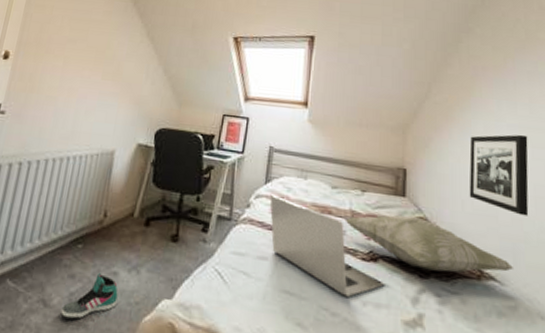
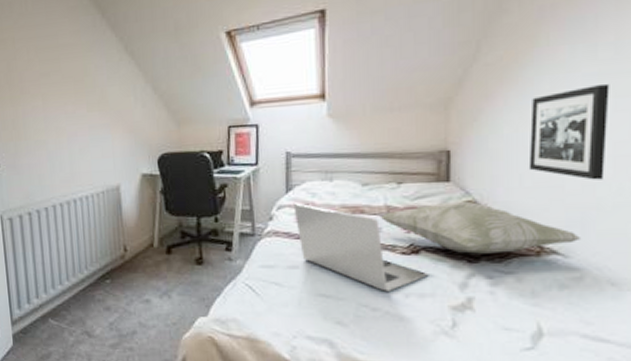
sneaker: present [60,272,118,320] -> none [105,302,155,345]

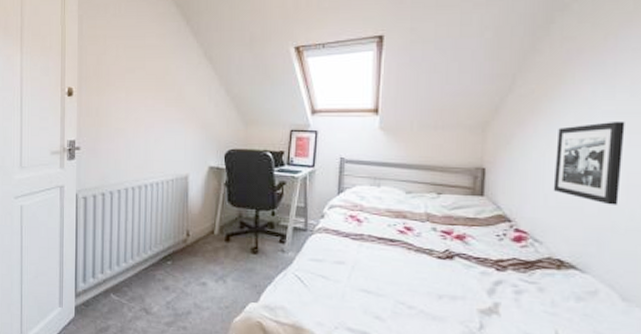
laptop: present [293,203,428,291] -> none [343,204,460,292]
decorative pillow: present [380,201,580,254] -> none [420,214,596,264]

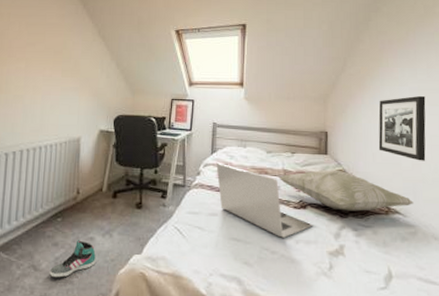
sneaker: none [161,283,209,324] -> present [49,239,96,279]
laptop: none [343,204,460,292] -> present [216,162,312,238]
decorative pillow: none [420,214,596,264] -> present [279,169,413,211]

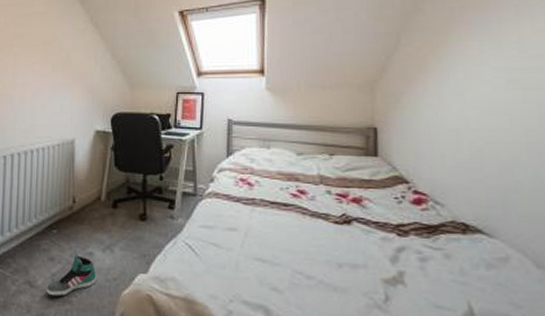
laptop: present [216,162,312,238] -> none [233,167,360,260]
decorative pillow: present [279,169,413,211] -> none [313,175,503,229]
picture frame: present [378,95,426,161] -> none [448,77,520,164]

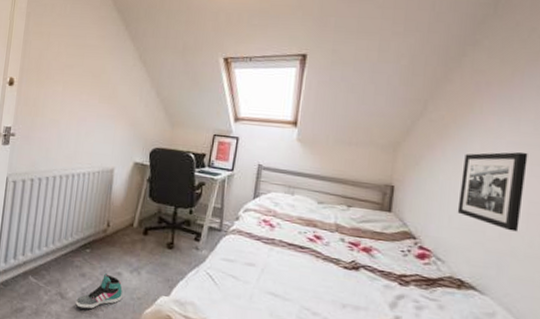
picture frame: none [448,77,520,164] -> present [457,151,528,232]

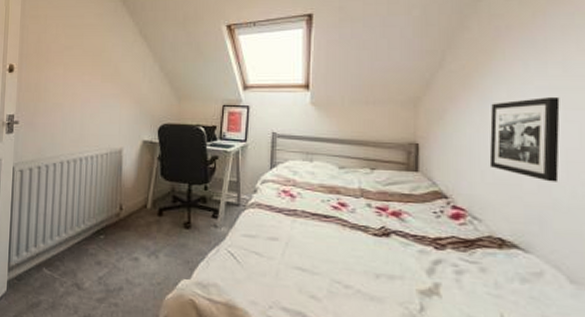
sneaker: present [75,272,123,310] -> none [93,258,141,300]

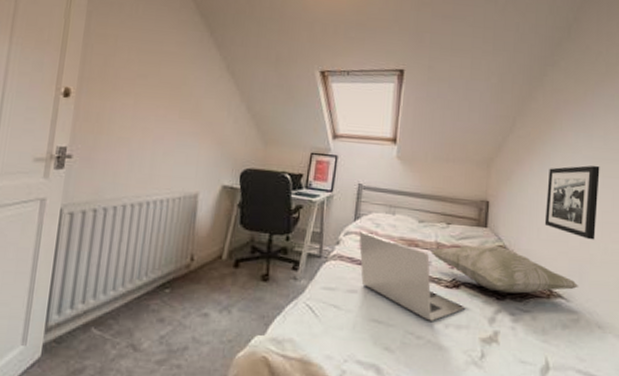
laptop: none [276,179,397,271] -> present [359,230,465,321]
decorative pillow: none [354,190,539,243] -> present [430,245,578,294]

